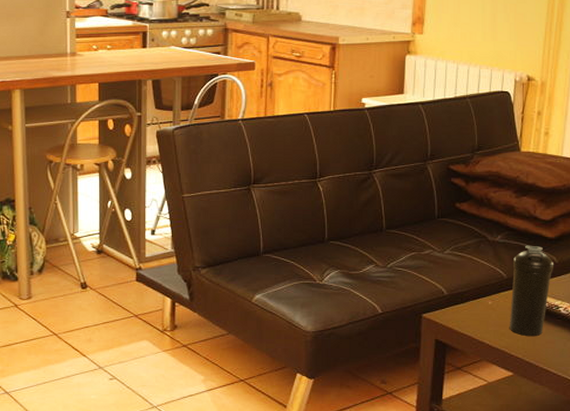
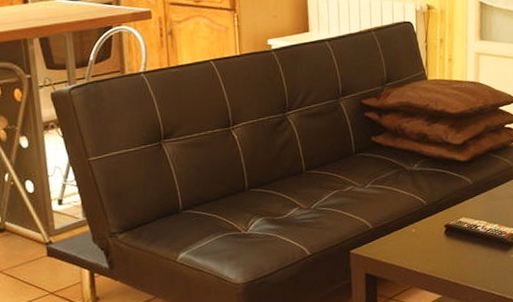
water bottle: present [509,245,553,337] -> none [431,170,469,258]

